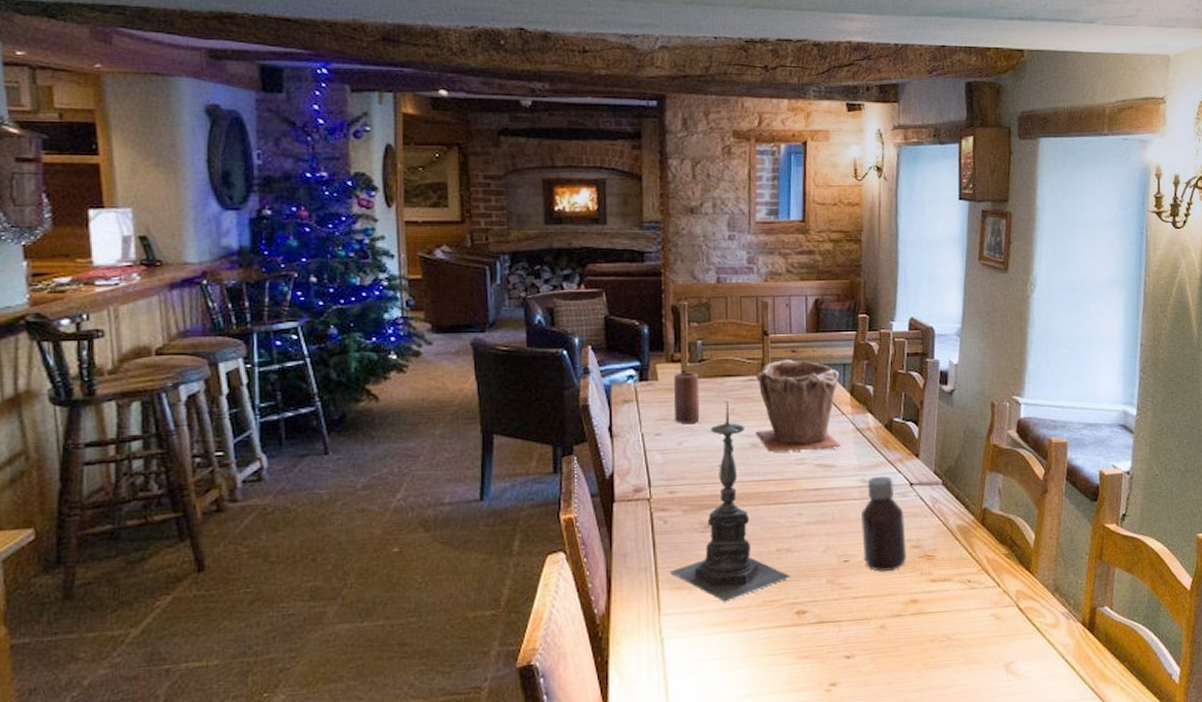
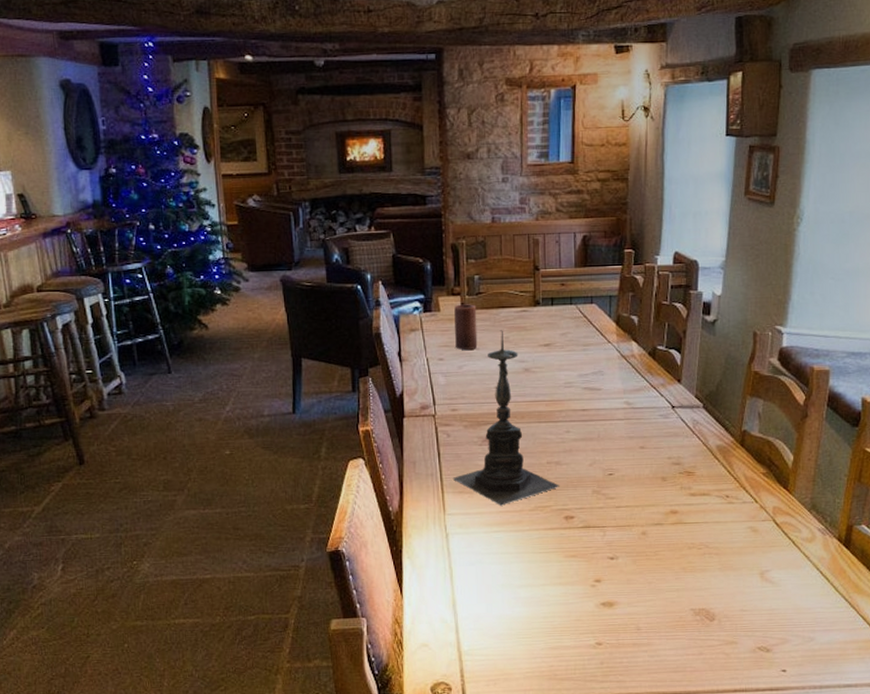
plant pot: present [755,358,842,453] -> none [527,291,607,376]
bottle: present [861,476,907,571] -> none [625,399,668,485]

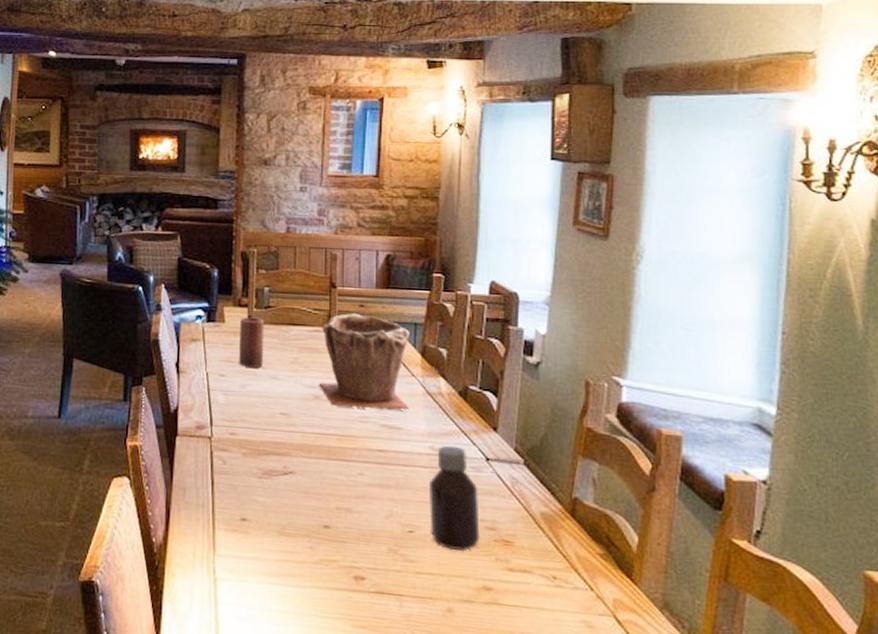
candle holder: present [453,330,560,506] -> none [227,349,349,553]
plant pot: none [527,291,607,376] -> present [318,312,410,411]
bottle: none [625,399,668,485] -> present [429,445,480,551]

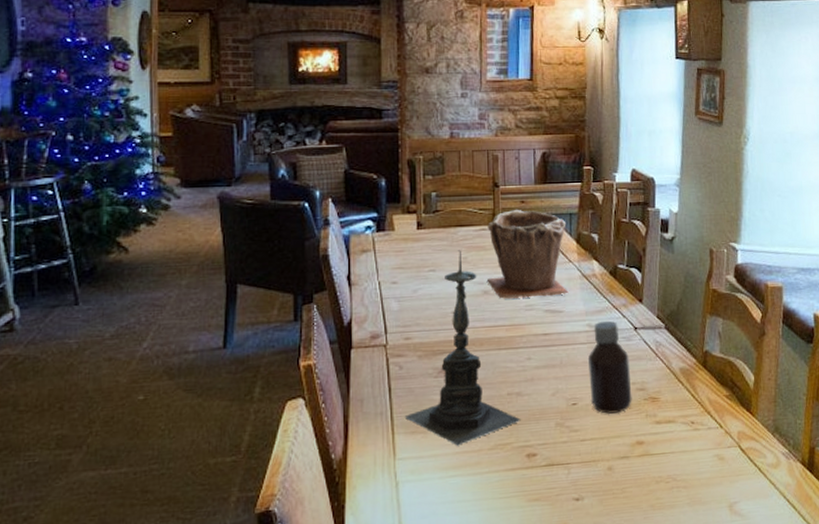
candle holder: none [227,349,349,553] -> present [405,250,521,446]
candle: present [239,317,265,368] -> none [410,222,434,272]

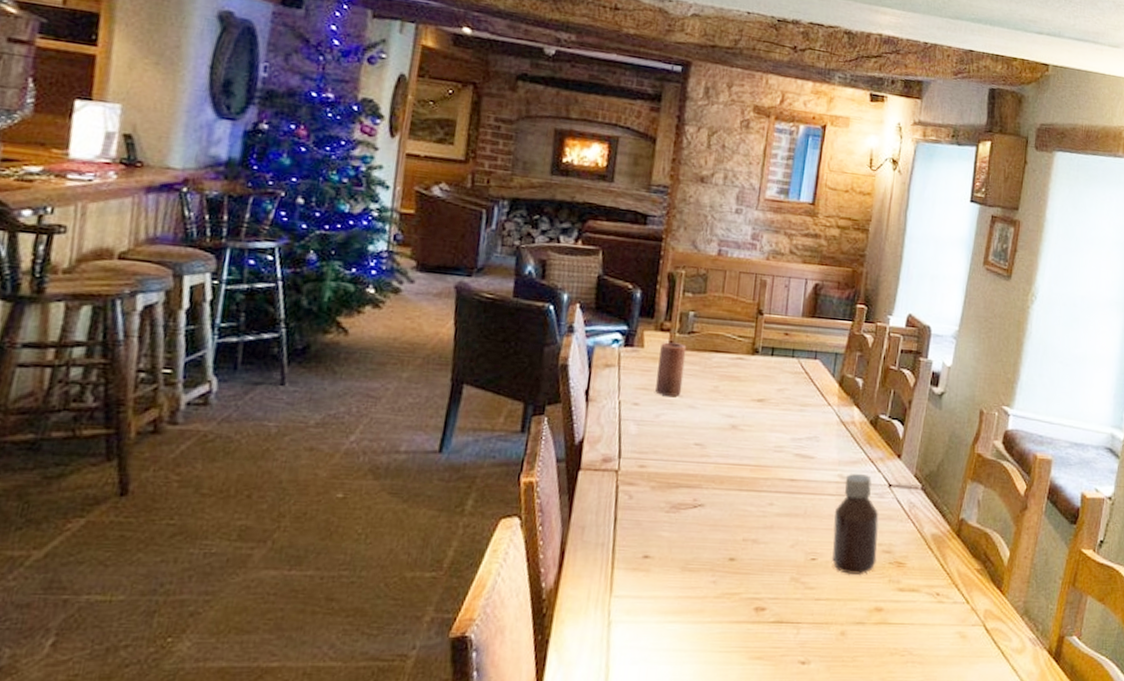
candle holder: present [405,250,521,446] -> none [628,377,754,589]
candle: none [410,222,434,272] -> present [655,342,687,396]
plant pot: present [486,209,569,299] -> none [736,341,831,440]

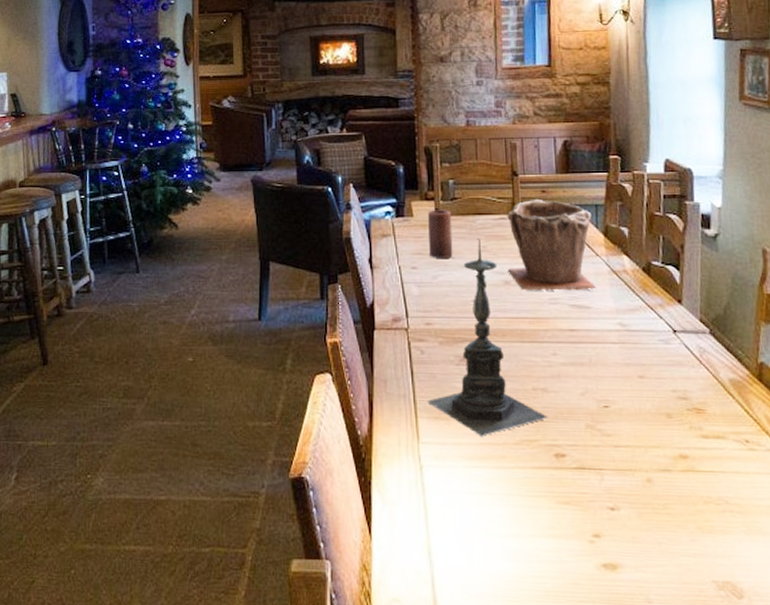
candle holder: none [628,377,754,589] -> present [428,238,548,436]
plant pot: none [736,341,831,440] -> present [507,198,597,291]
bottle: present [831,473,879,574] -> none [621,320,673,421]

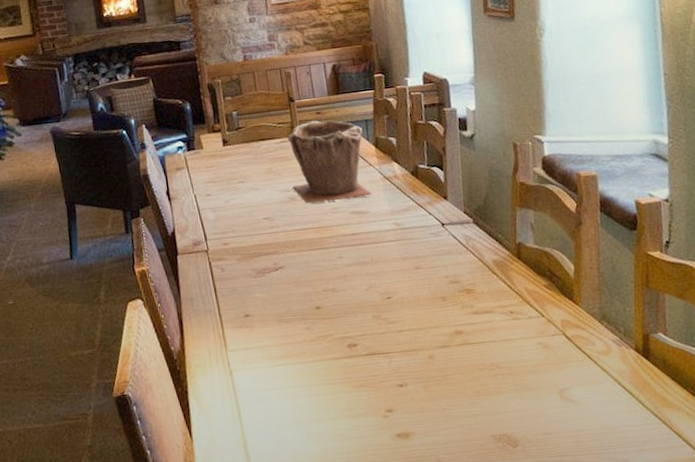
candle: present [428,210,453,258] -> none [216,139,243,184]
candle holder: present [428,238,548,436] -> none [232,162,339,338]

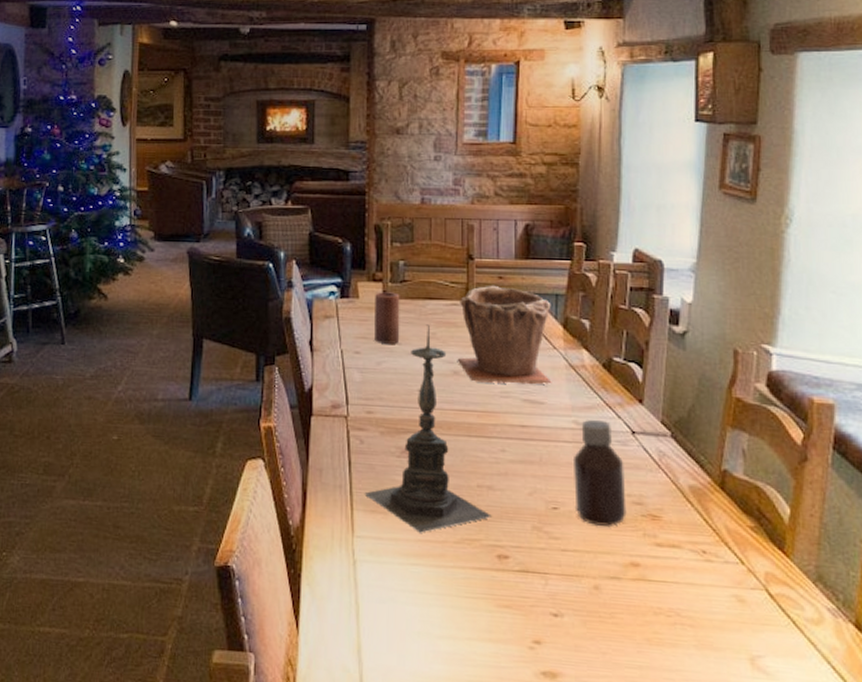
candle: none [216,139,243,184] -> present [374,292,400,344]
candle holder: none [232,162,339,338] -> present [365,324,492,533]
bottle: none [398,218,447,306] -> present [574,419,627,526]

